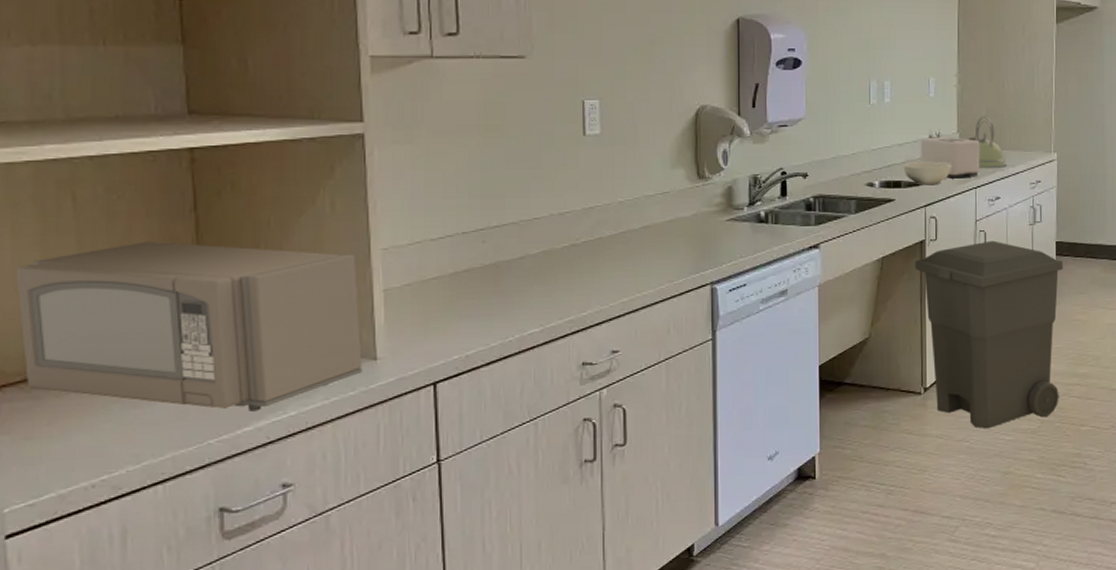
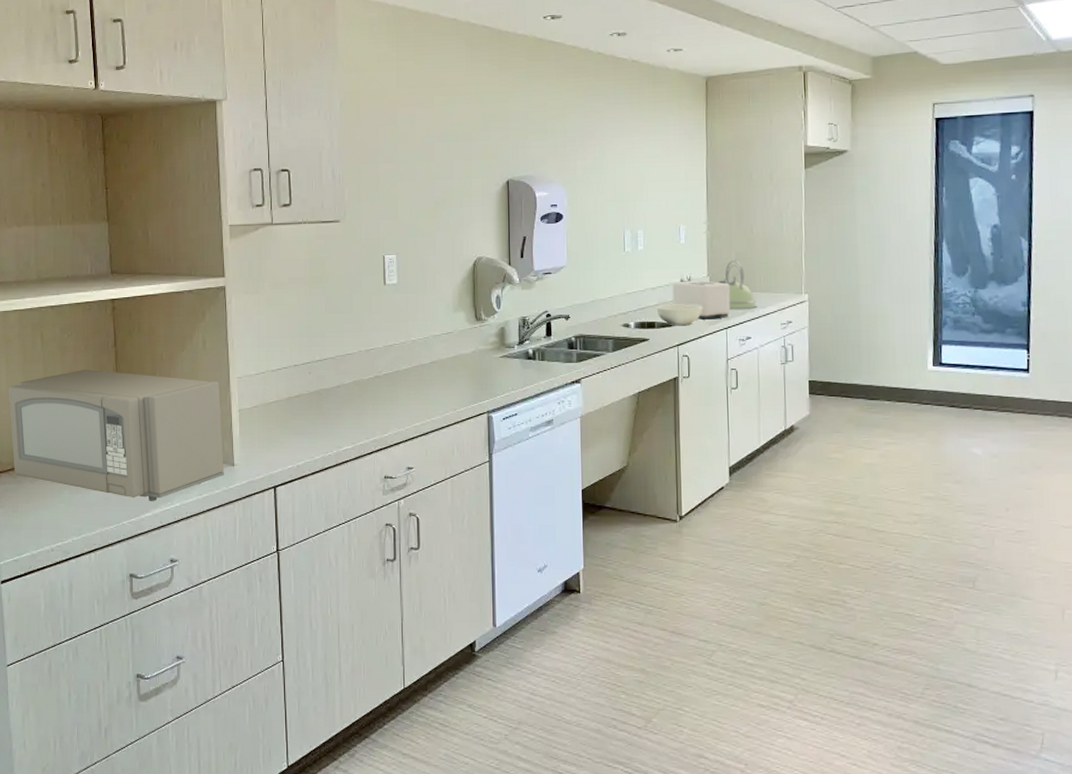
recycling bin: present [915,240,1063,429] -> none [669,378,817,560]

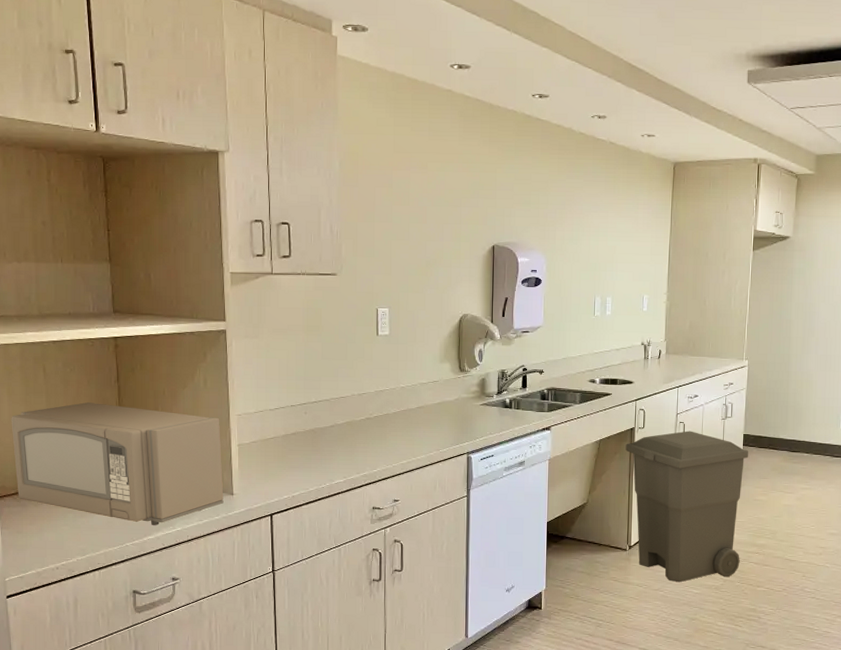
bowl: present [656,304,703,325] -> none [619,364,659,383]
recycling bin: none [669,378,817,560] -> present [625,431,749,583]
toaster: present [672,280,730,320] -> none [633,344,683,379]
kettle: present [718,260,757,309] -> none [673,328,705,371]

